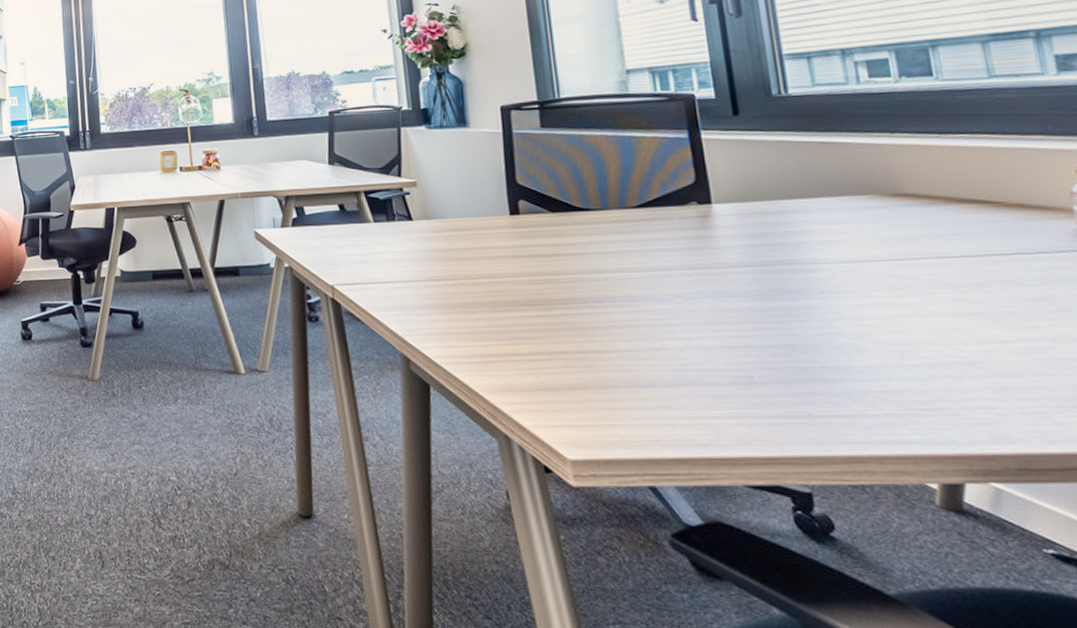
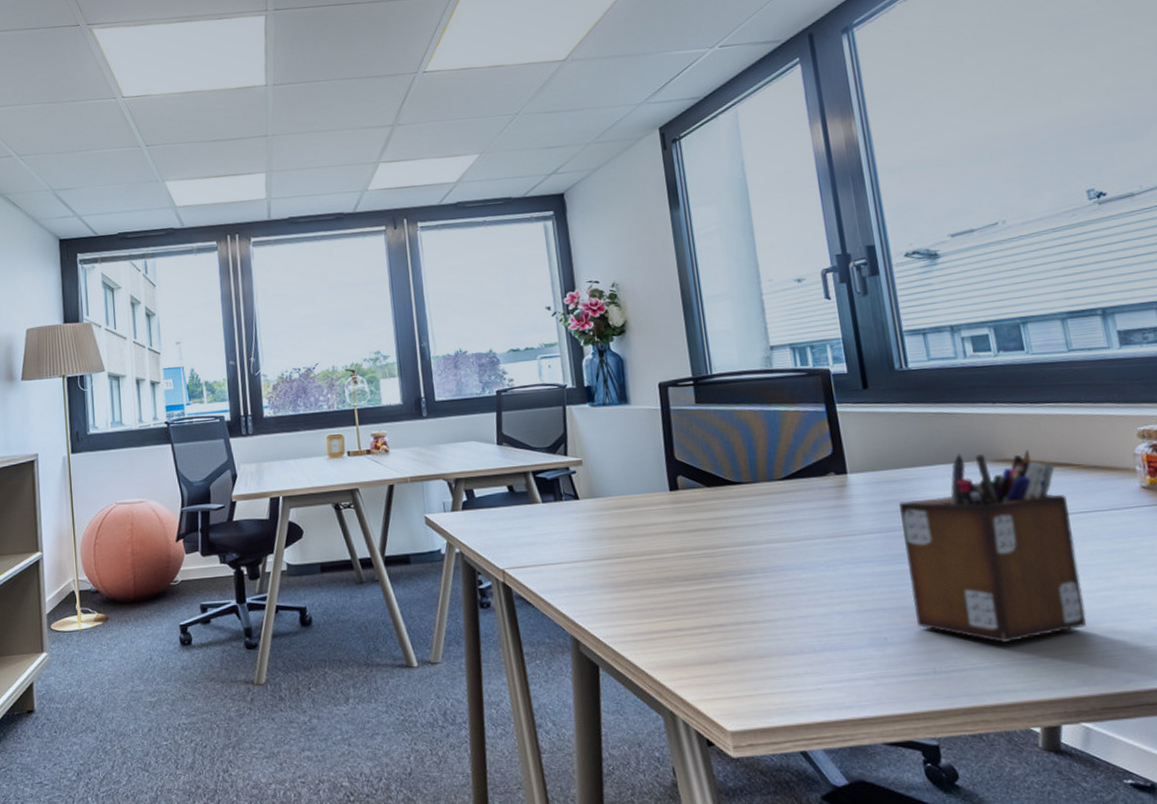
desk organizer: none [772,184,1003,390] -> present [899,449,1087,643]

